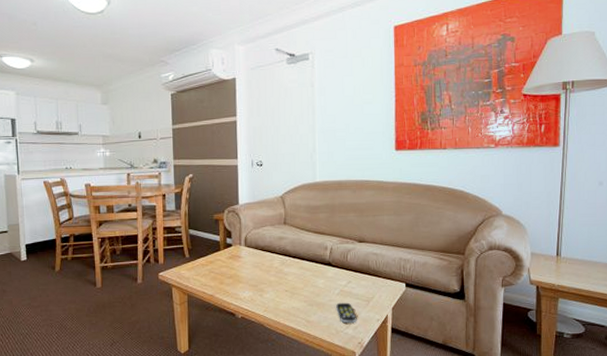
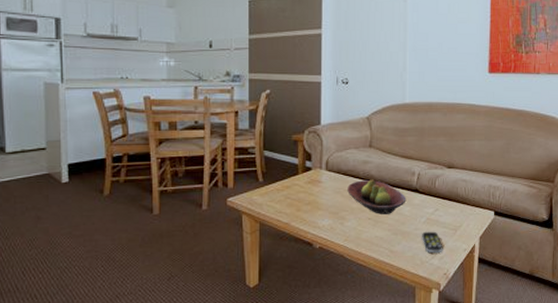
fruit bowl: none [265,254,320,287] -> present [347,179,406,214]

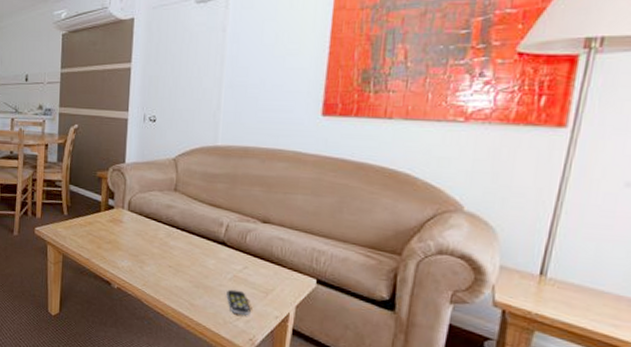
fruit bowl: present [347,179,406,214] -> none [149,225,212,265]

